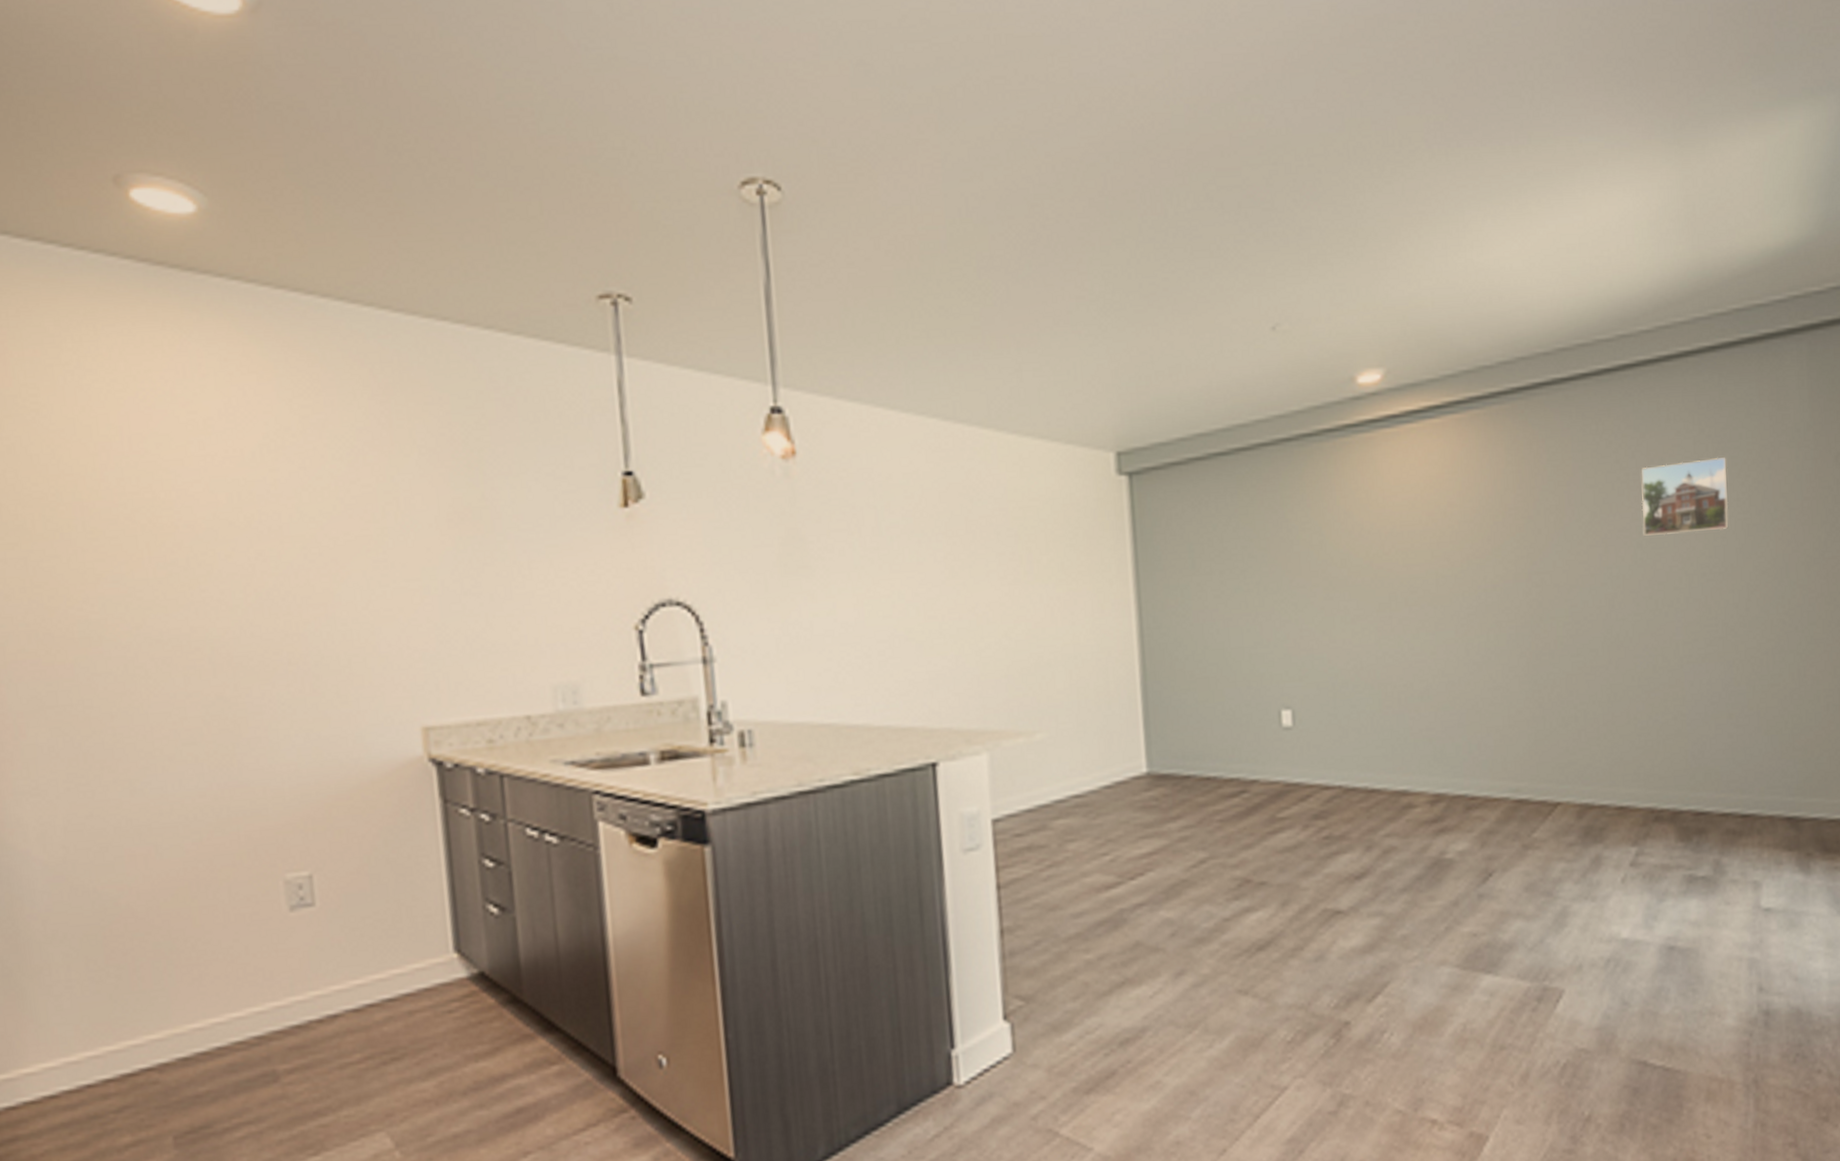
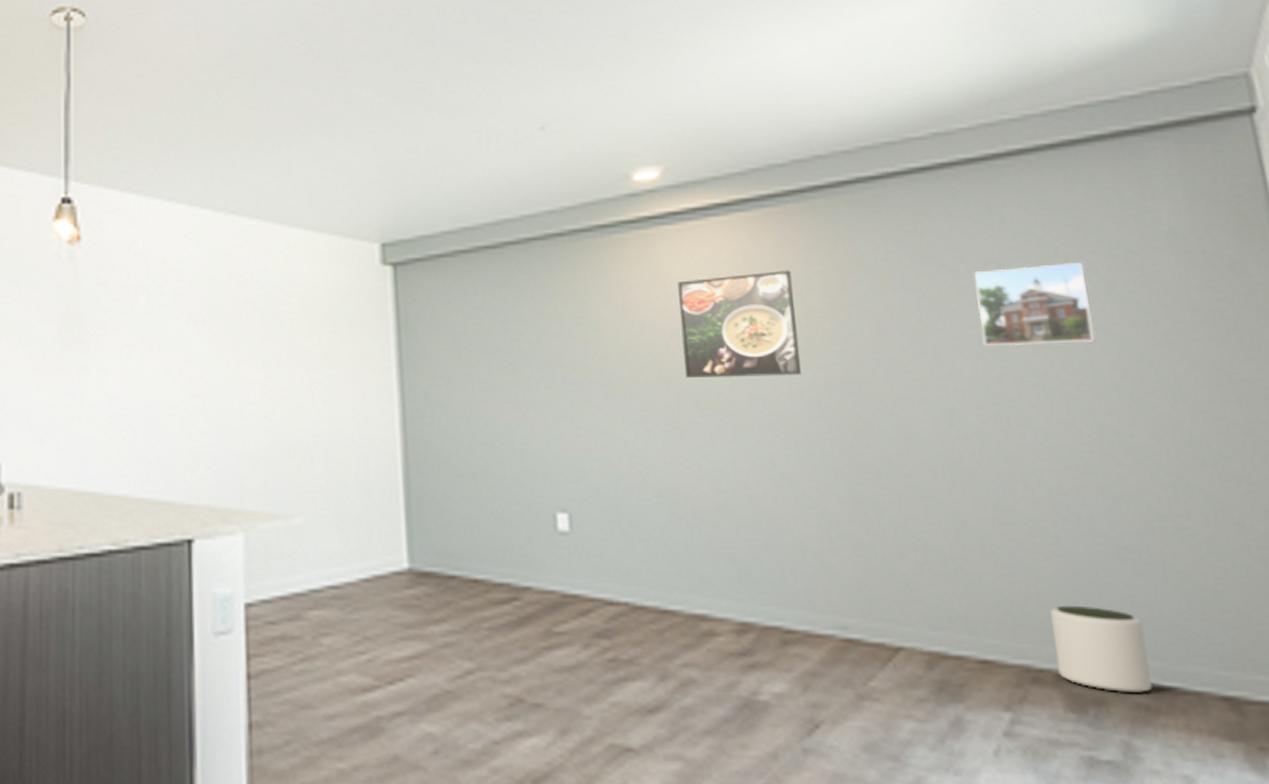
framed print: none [1394,470,1496,577] -> present [677,270,801,378]
plant pot: none [1673,755,1741,823] -> present [1050,605,1153,694]

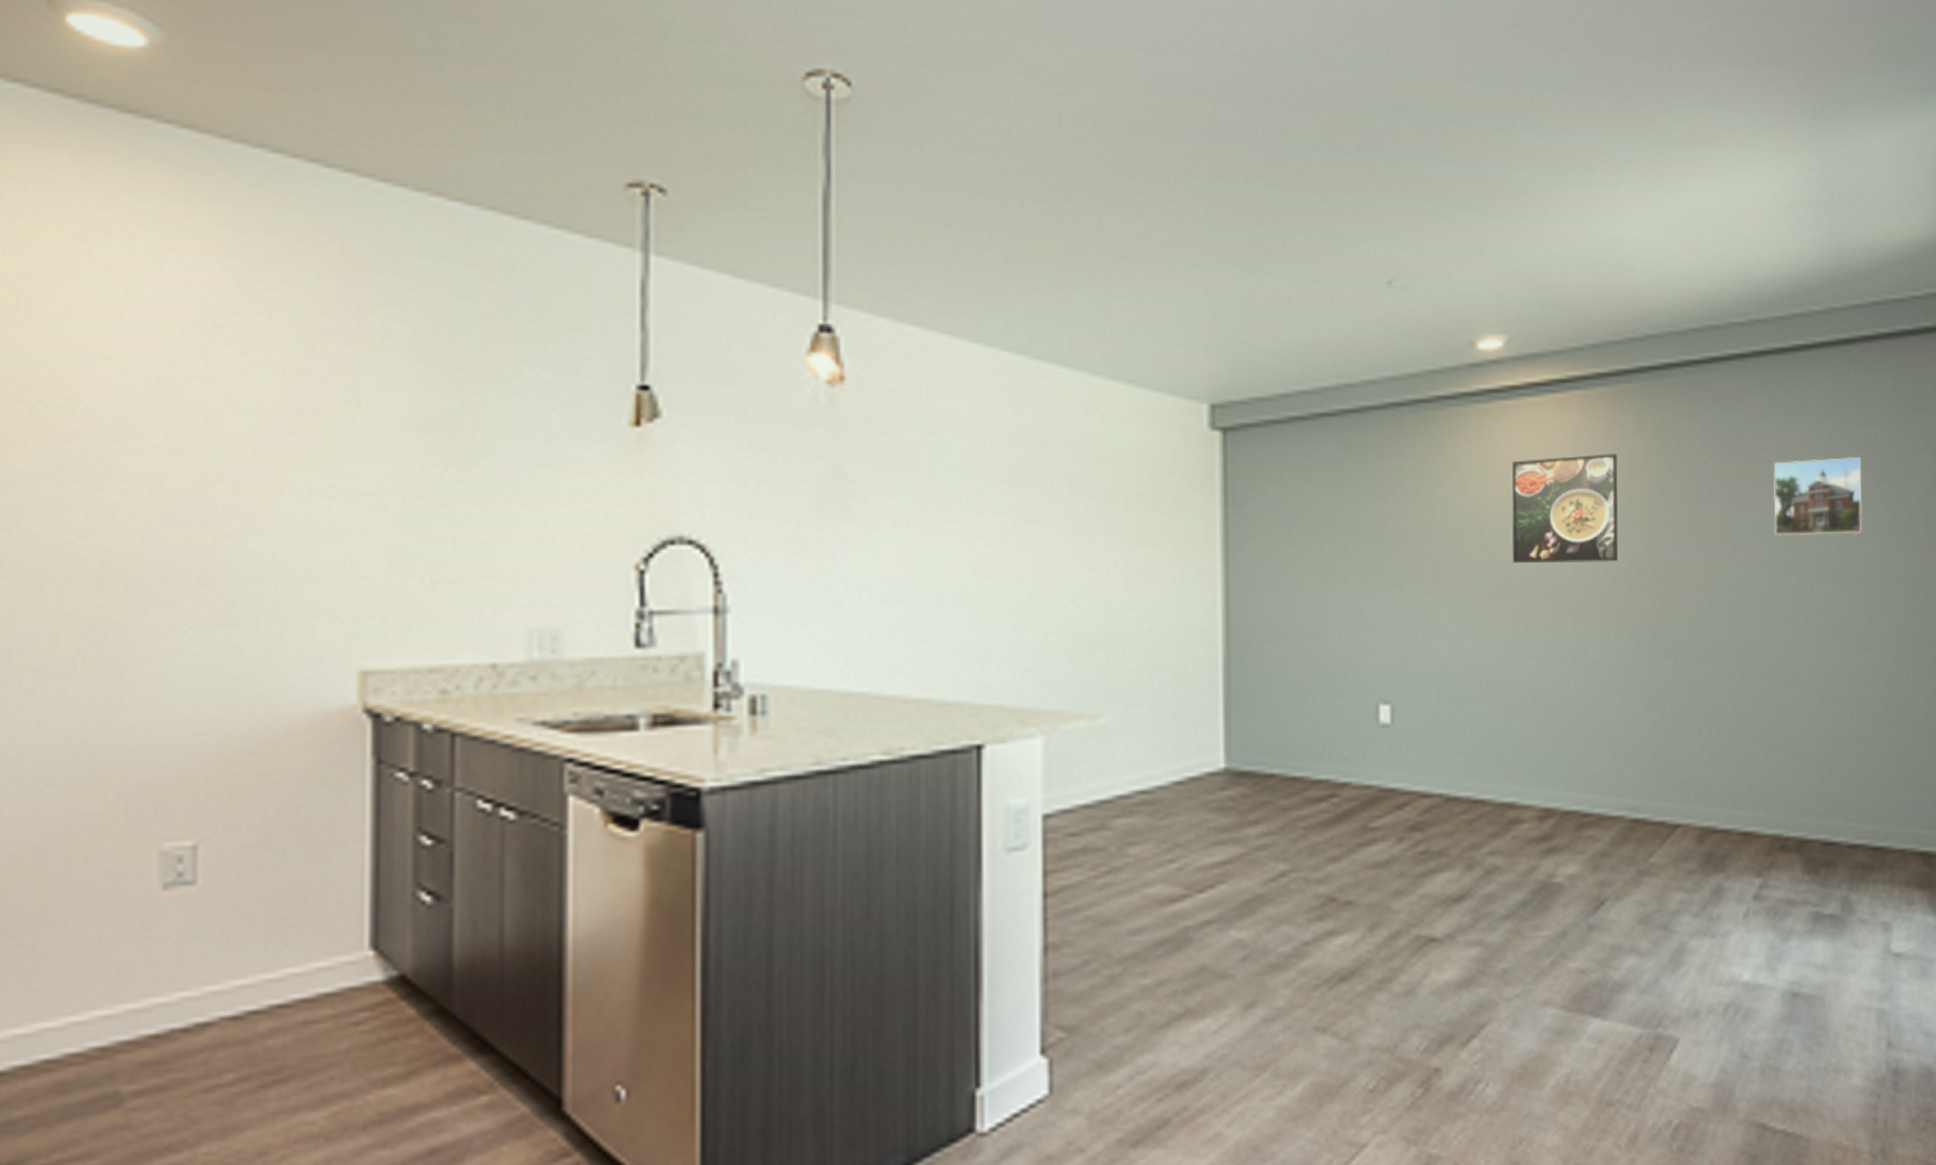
plant pot: present [1050,605,1153,694] -> none [1800,778,1871,855]

